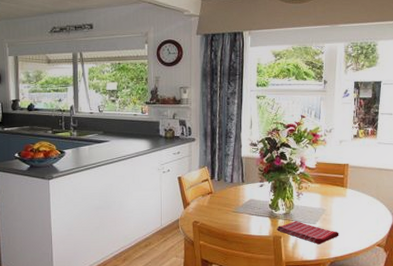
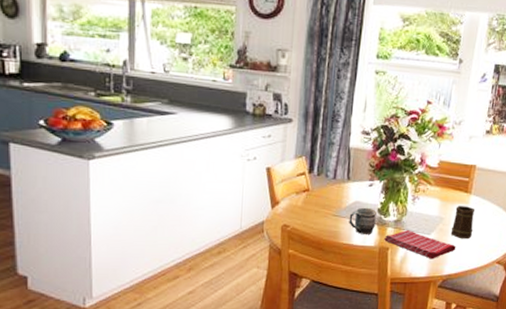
mug: none [246,204,268,226] -> present [349,207,377,234]
mug: none [333,198,353,227] -> present [450,206,475,239]

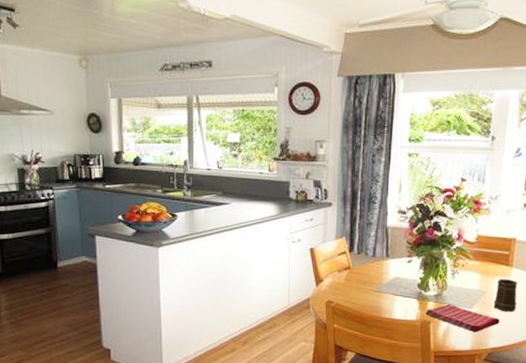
mug: present [349,207,377,234] -> none [390,283,416,309]

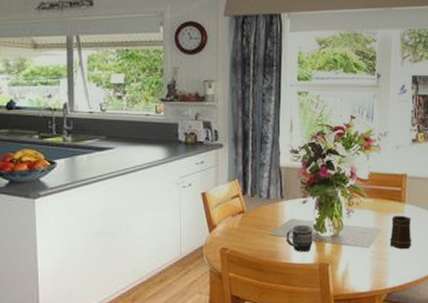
mug: none [390,283,416,309] -> present [286,224,313,252]
dish towel: present [425,304,500,333] -> none [323,244,397,273]

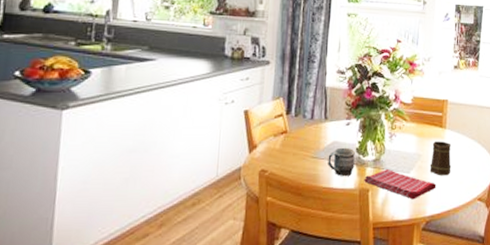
dish towel: none [323,244,397,273] -> present [364,169,436,200]

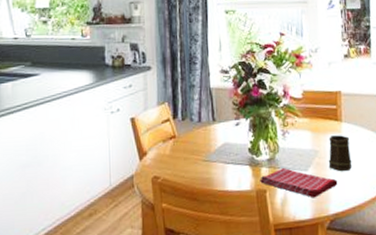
mug: present [328,147,355,176] -> none [220,148,249,178]

